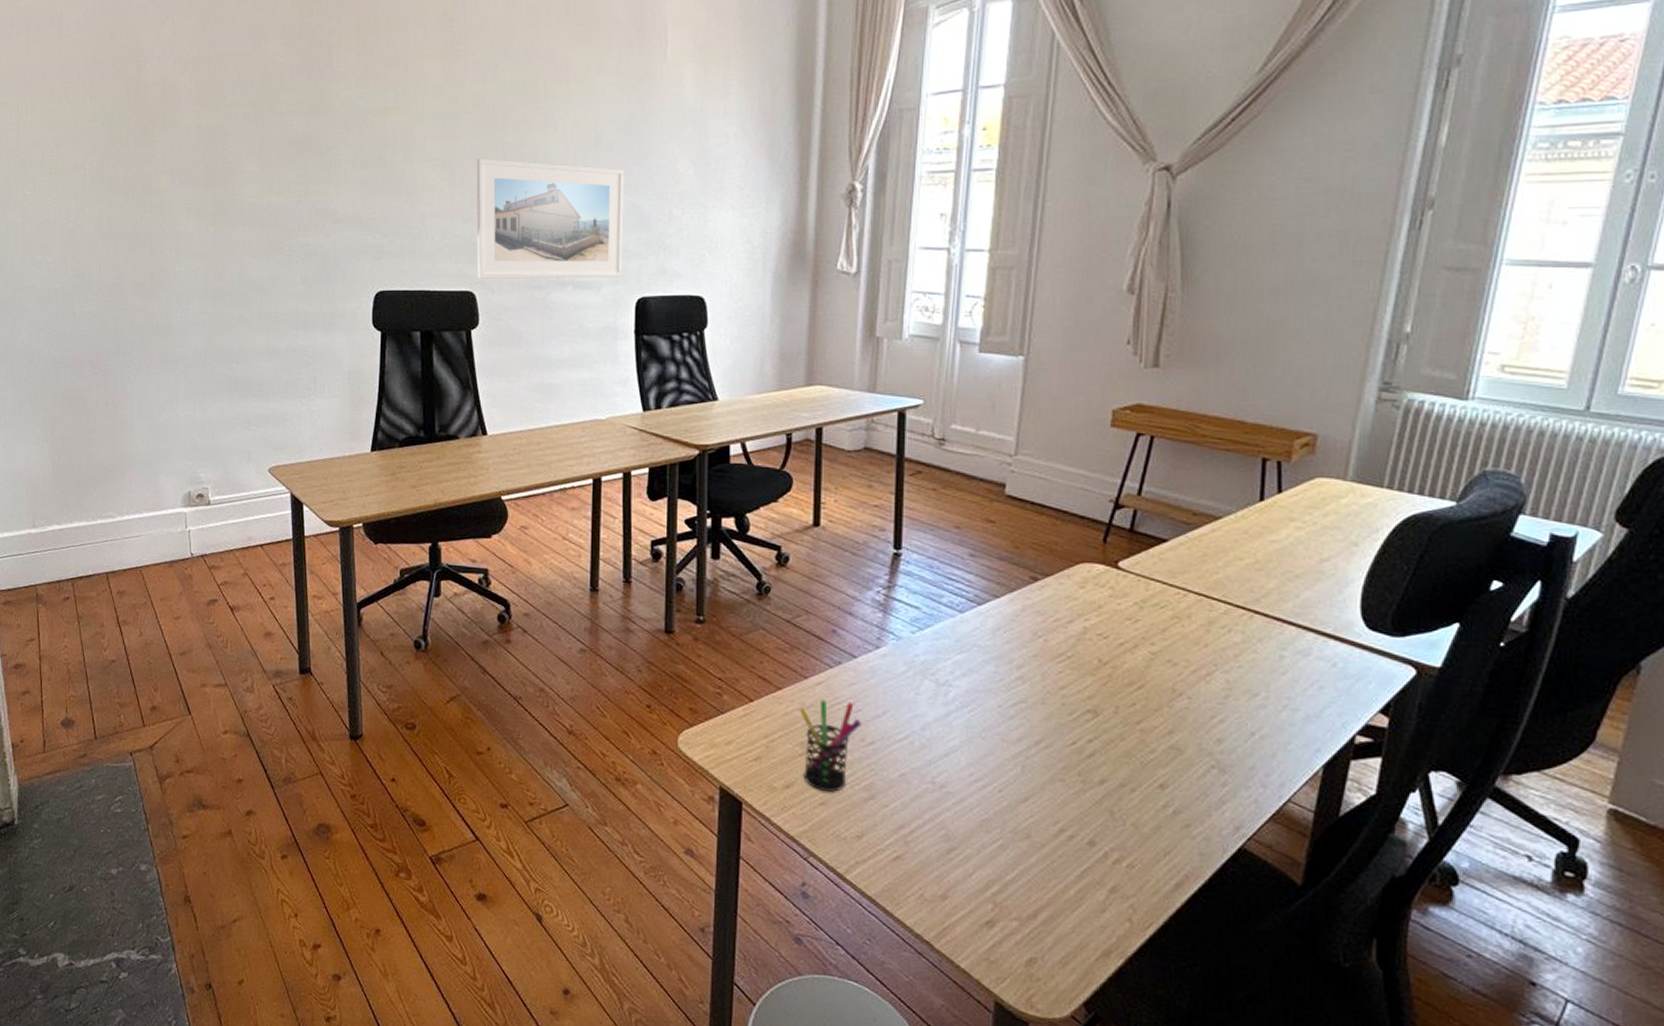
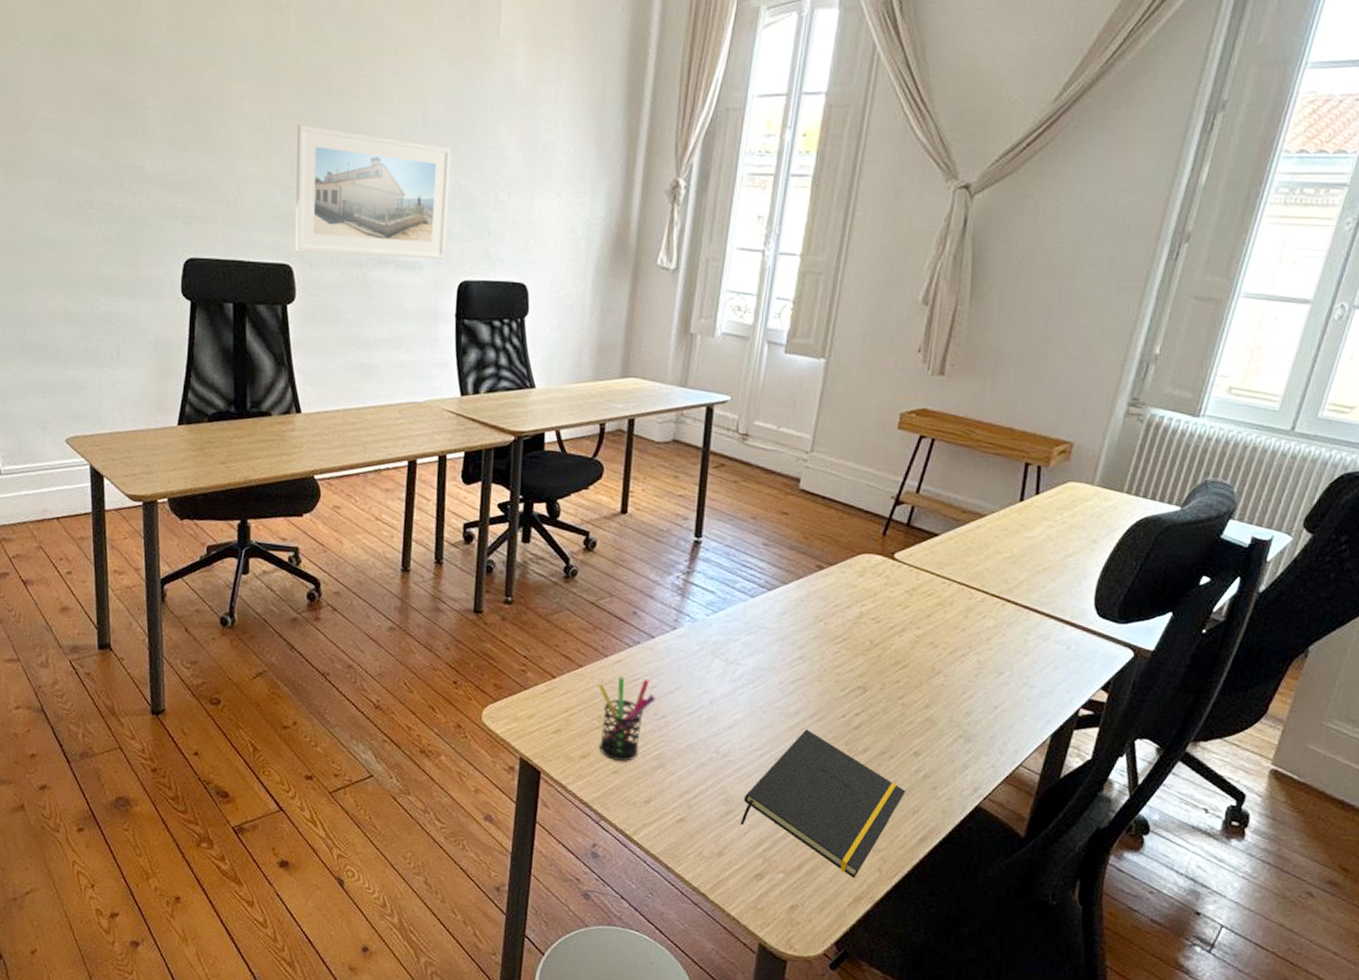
notepad: none [964,757,1154,929] -> present [740,729,906,879]

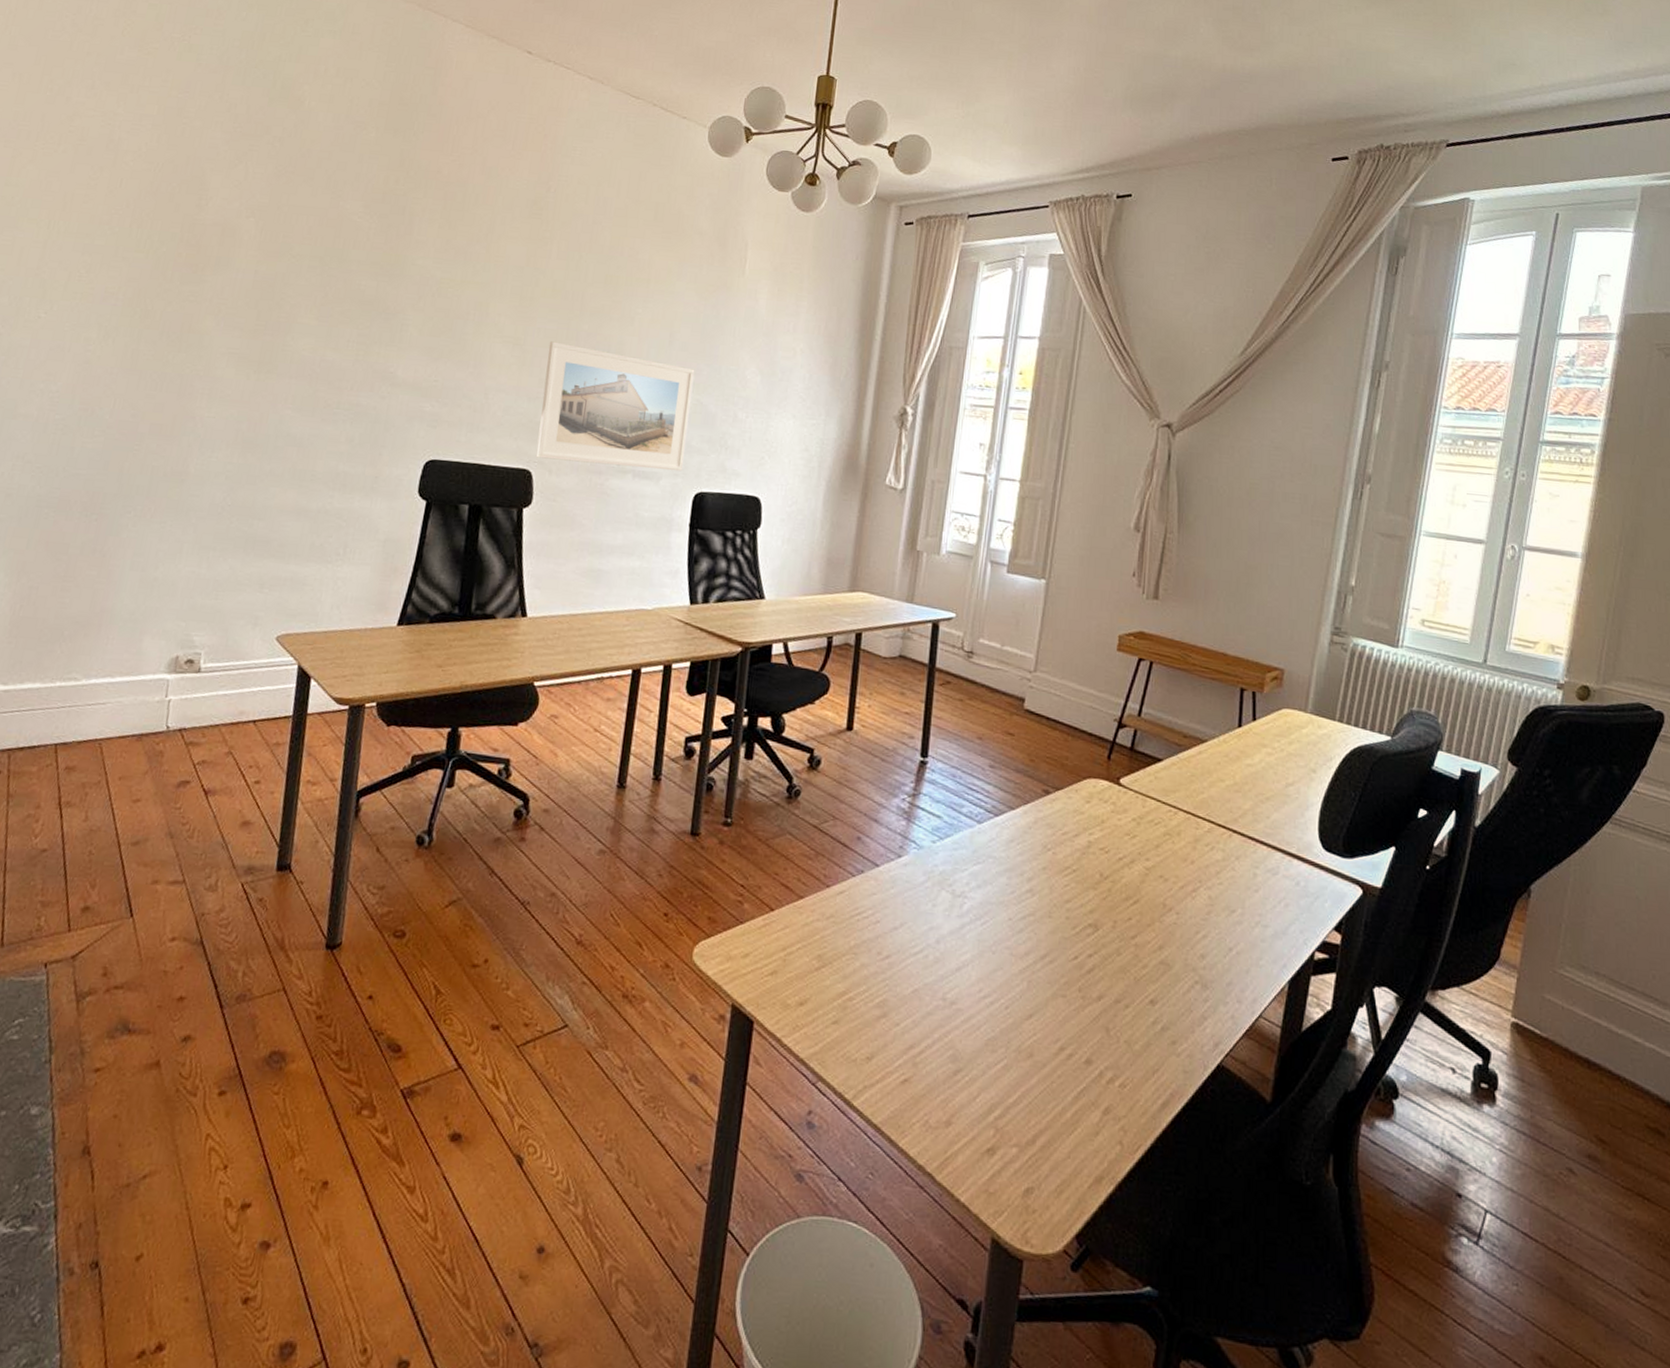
pen holder: present [598,677,655,762] -> none [818,910,879,1011]
notepad: present [740,729,906,879] -> none [969,972,1144,1154]

